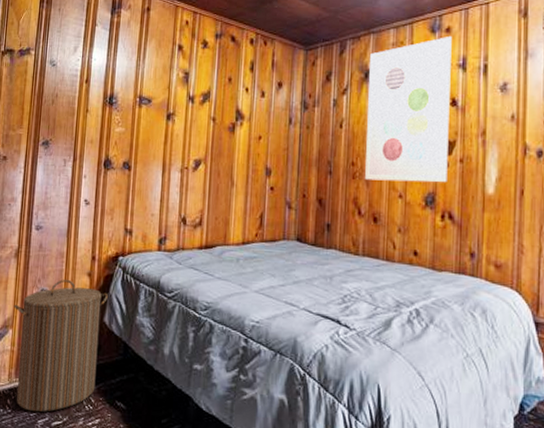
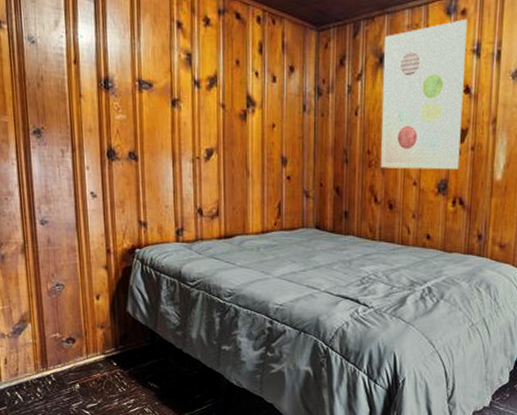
laundry hamper: present [14,279,109,412] -> none [29,272,130,397]

